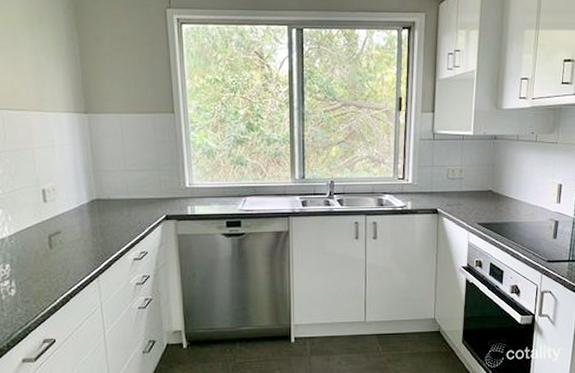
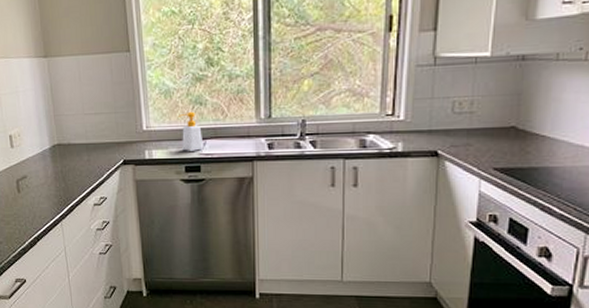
soap bottle: none [219,171,244,207] -> present [177,111,204,151]

